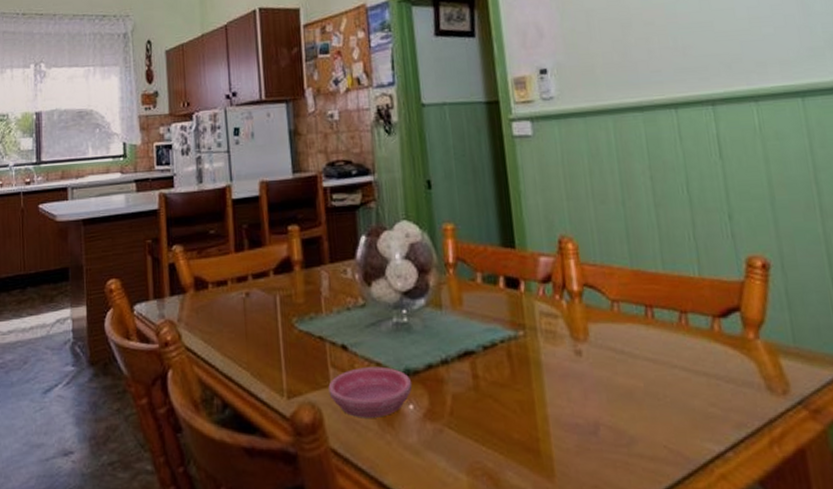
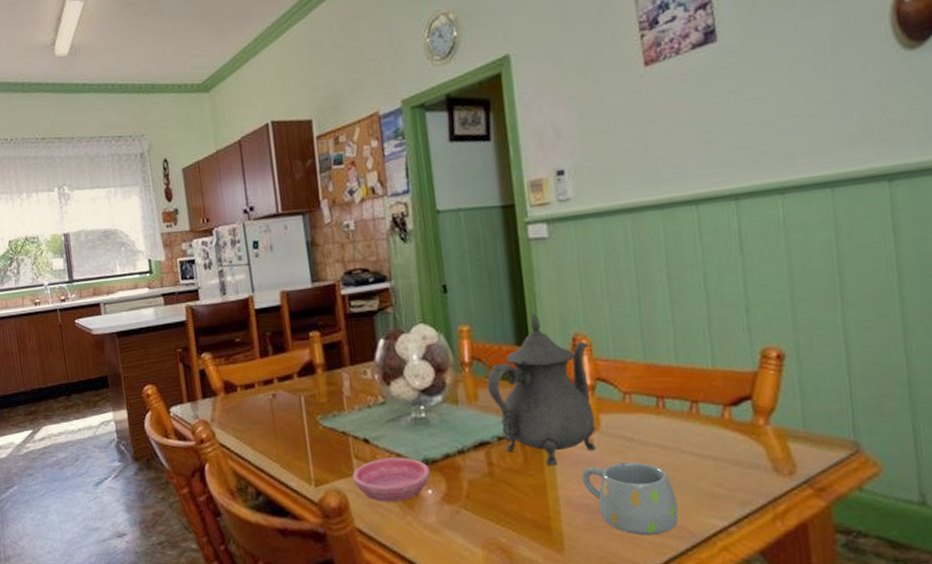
teapot: none [471,212,585,380] -> present [486,312,597,466]
mug: none [571,377,674,461] -> present [582,462,679,536]

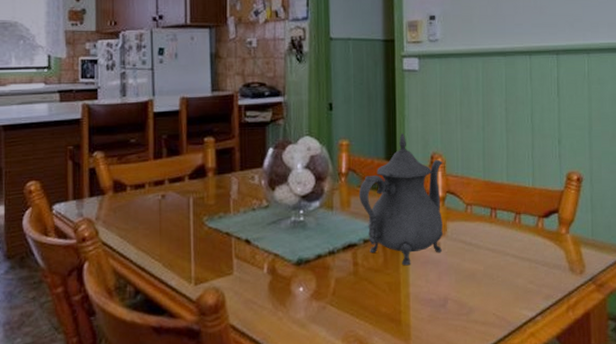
saucer: present [352,457,431,502] -> none [232,257,304,300]
mug: present [582,462,679,536] -> none [430,263,500,326]

